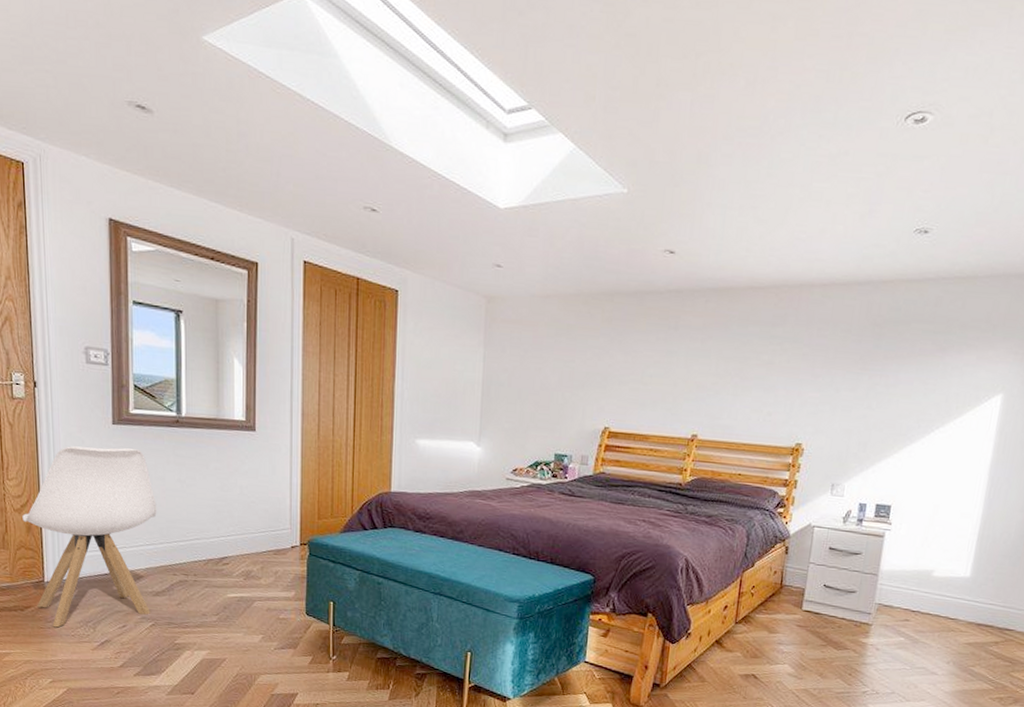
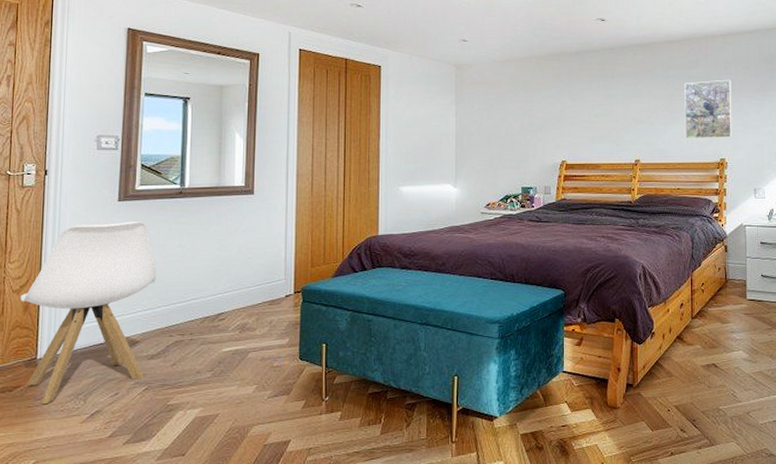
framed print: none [756,343,825,419] -> present [684,79,733,139]

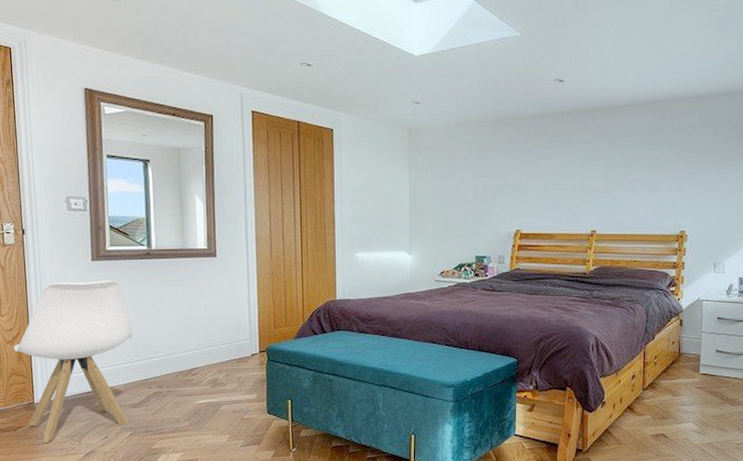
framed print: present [684,79,733,139] -> none [644,147,696,210]

